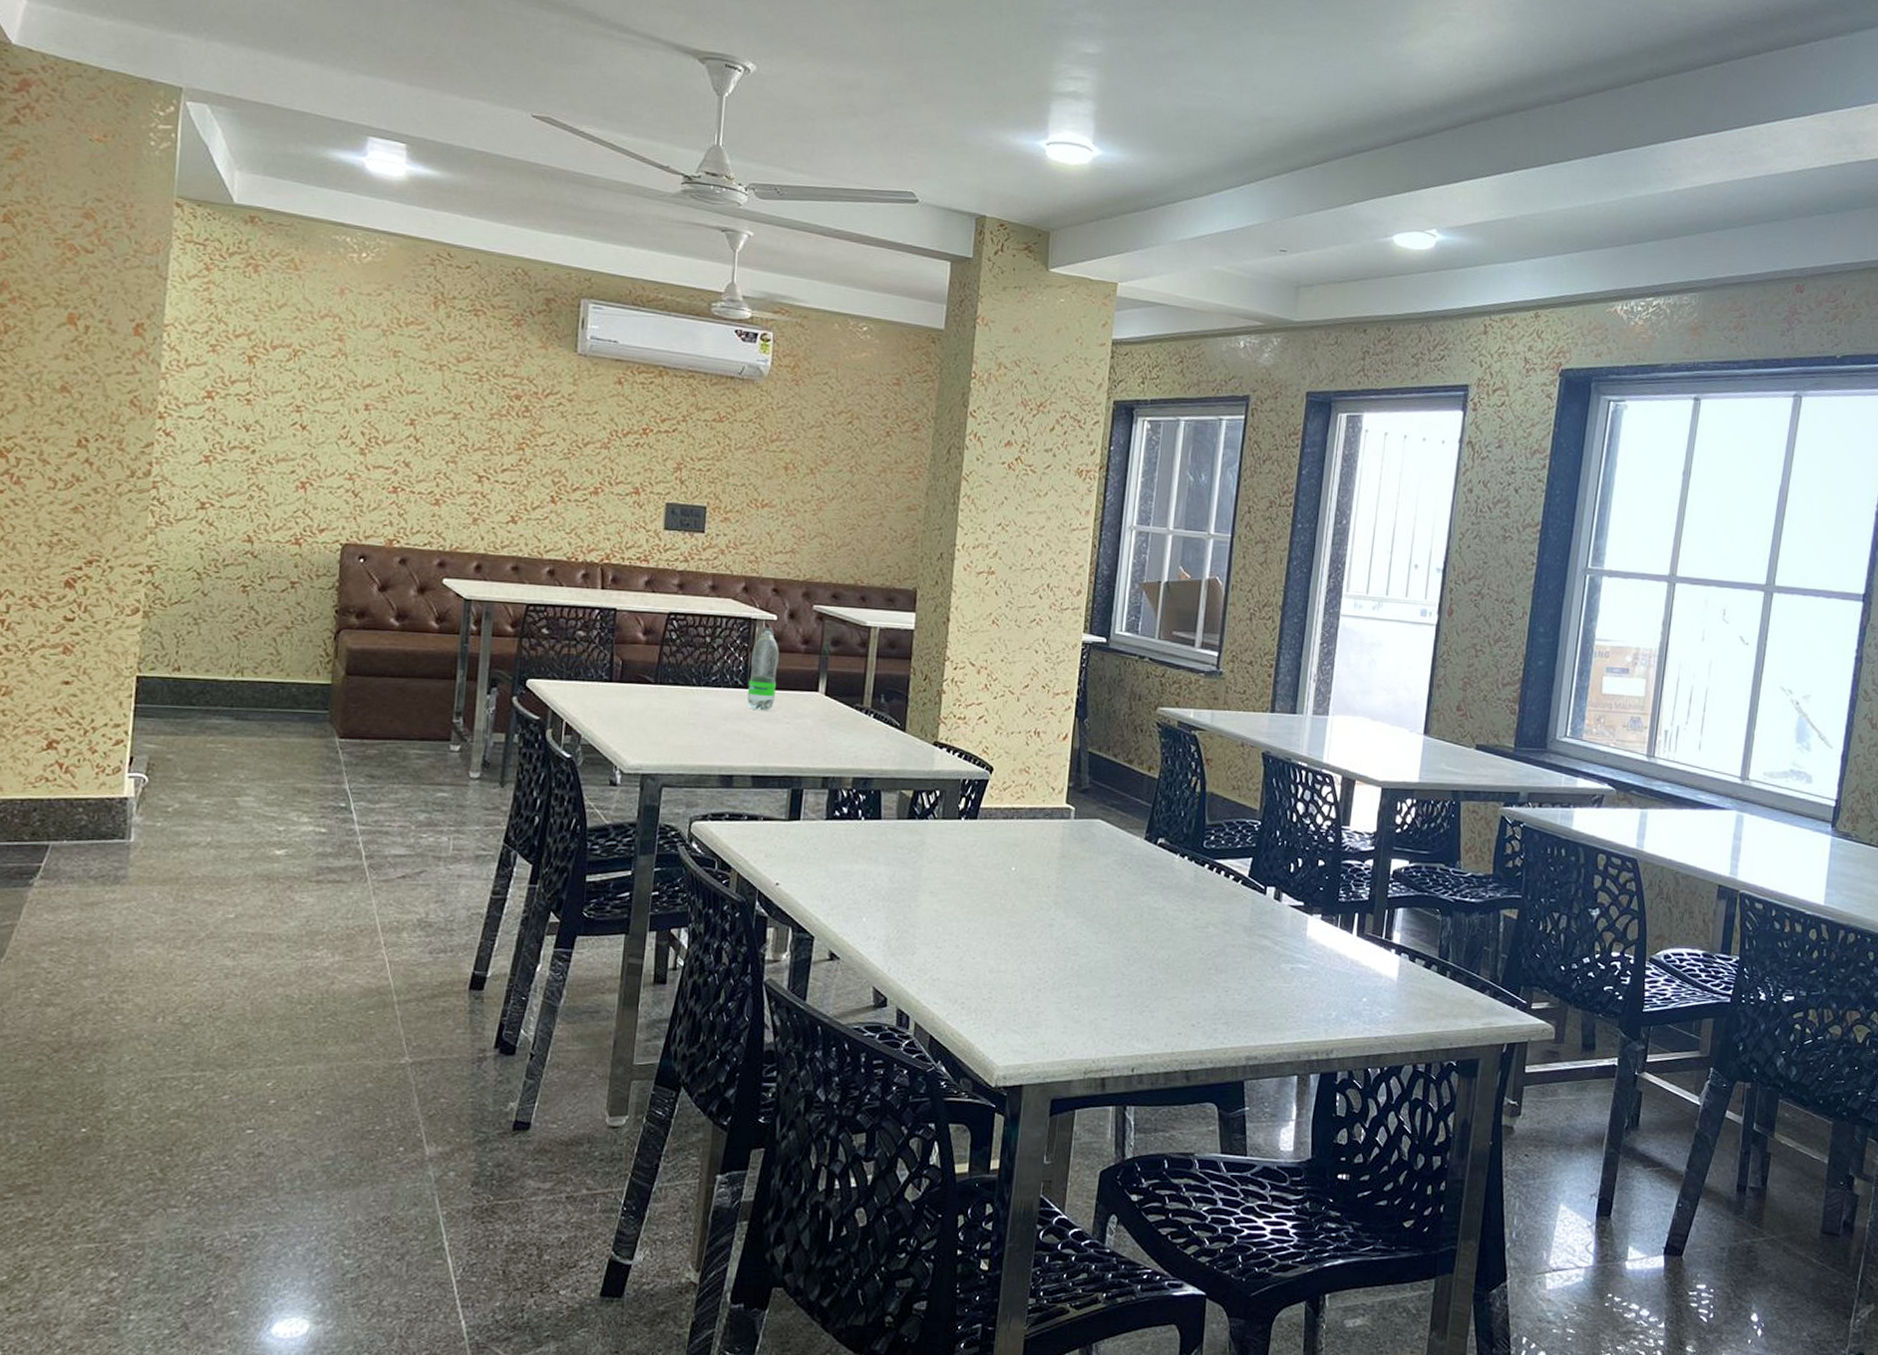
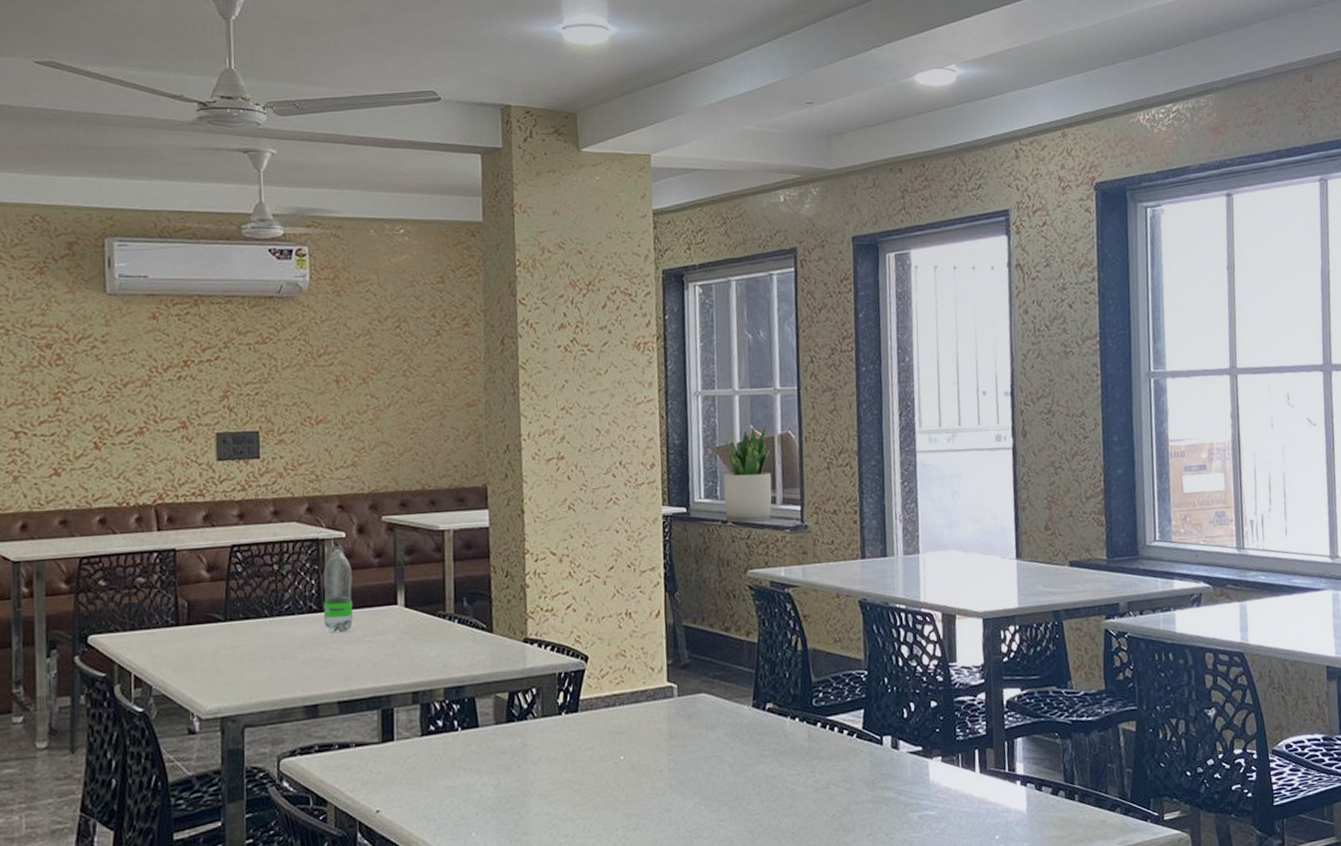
planter: none [1143,567,1198,662] -> present [723,426,772,523]

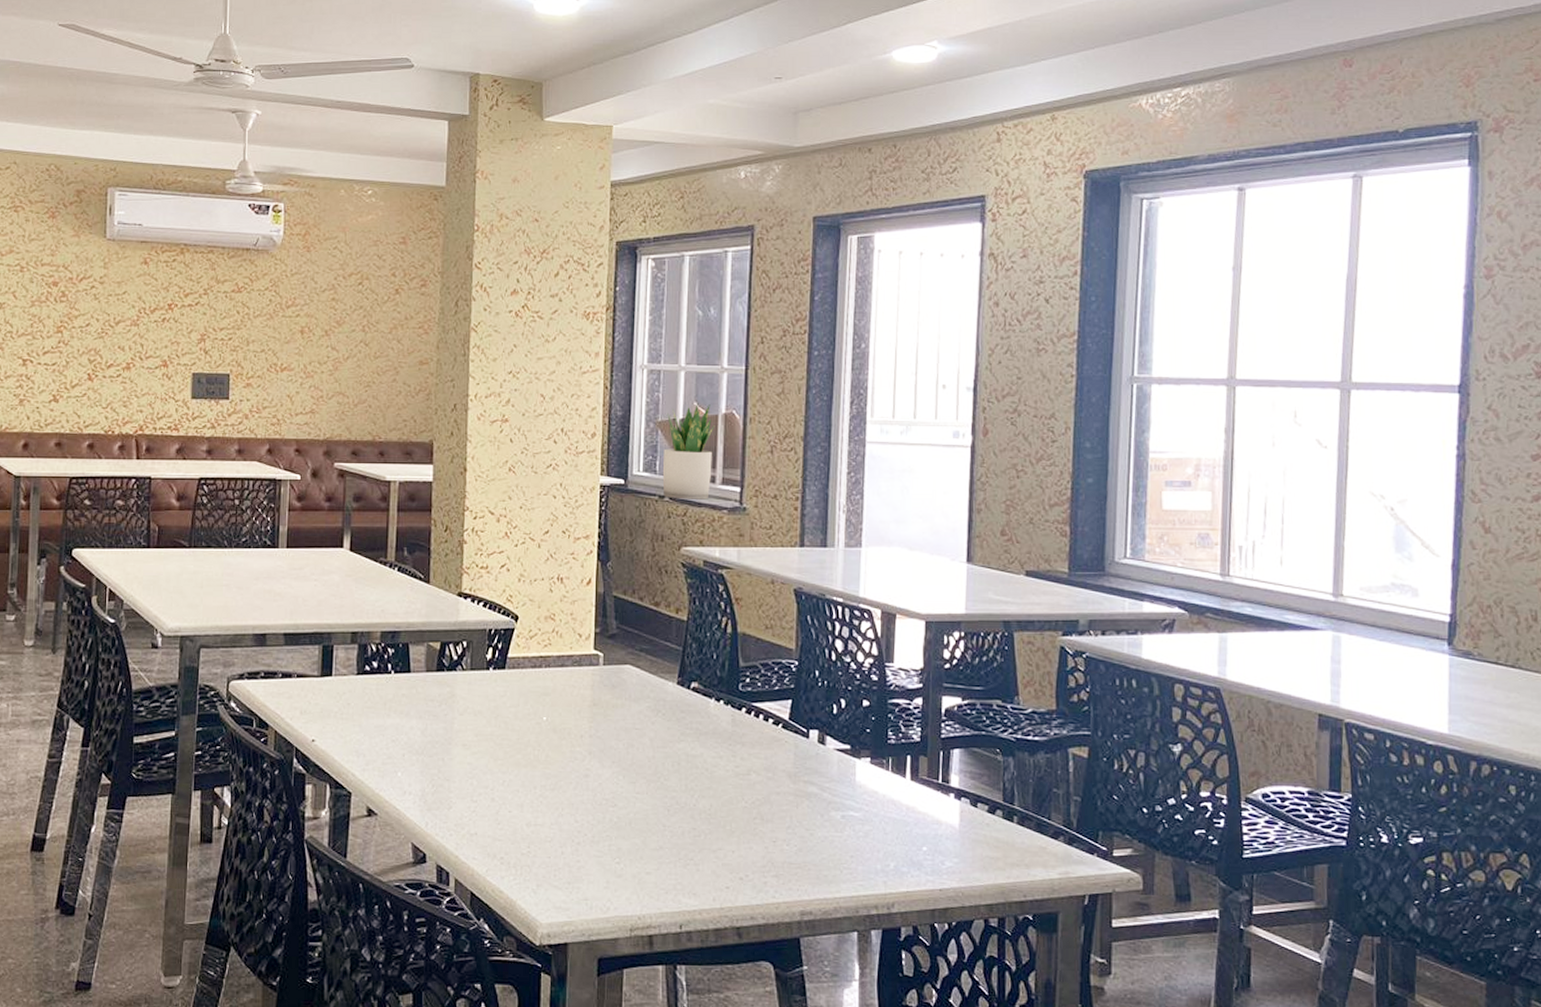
bottle: present [323,545,353,633] -> none [277,487,304,569]

